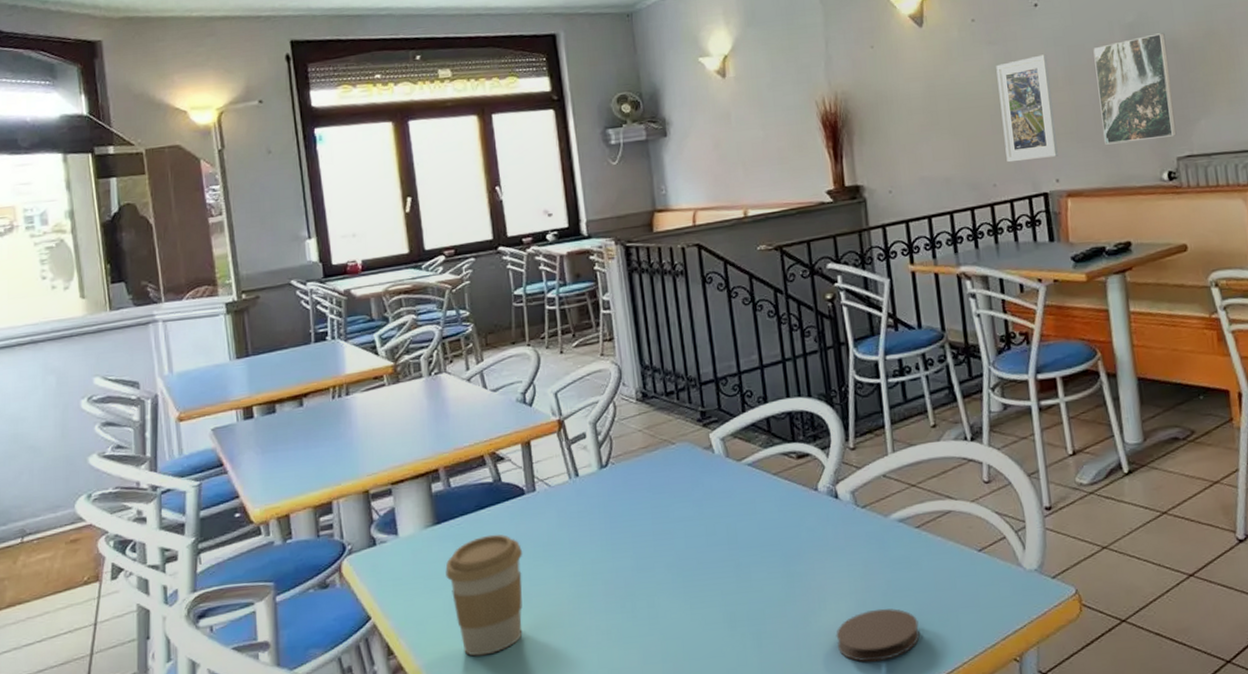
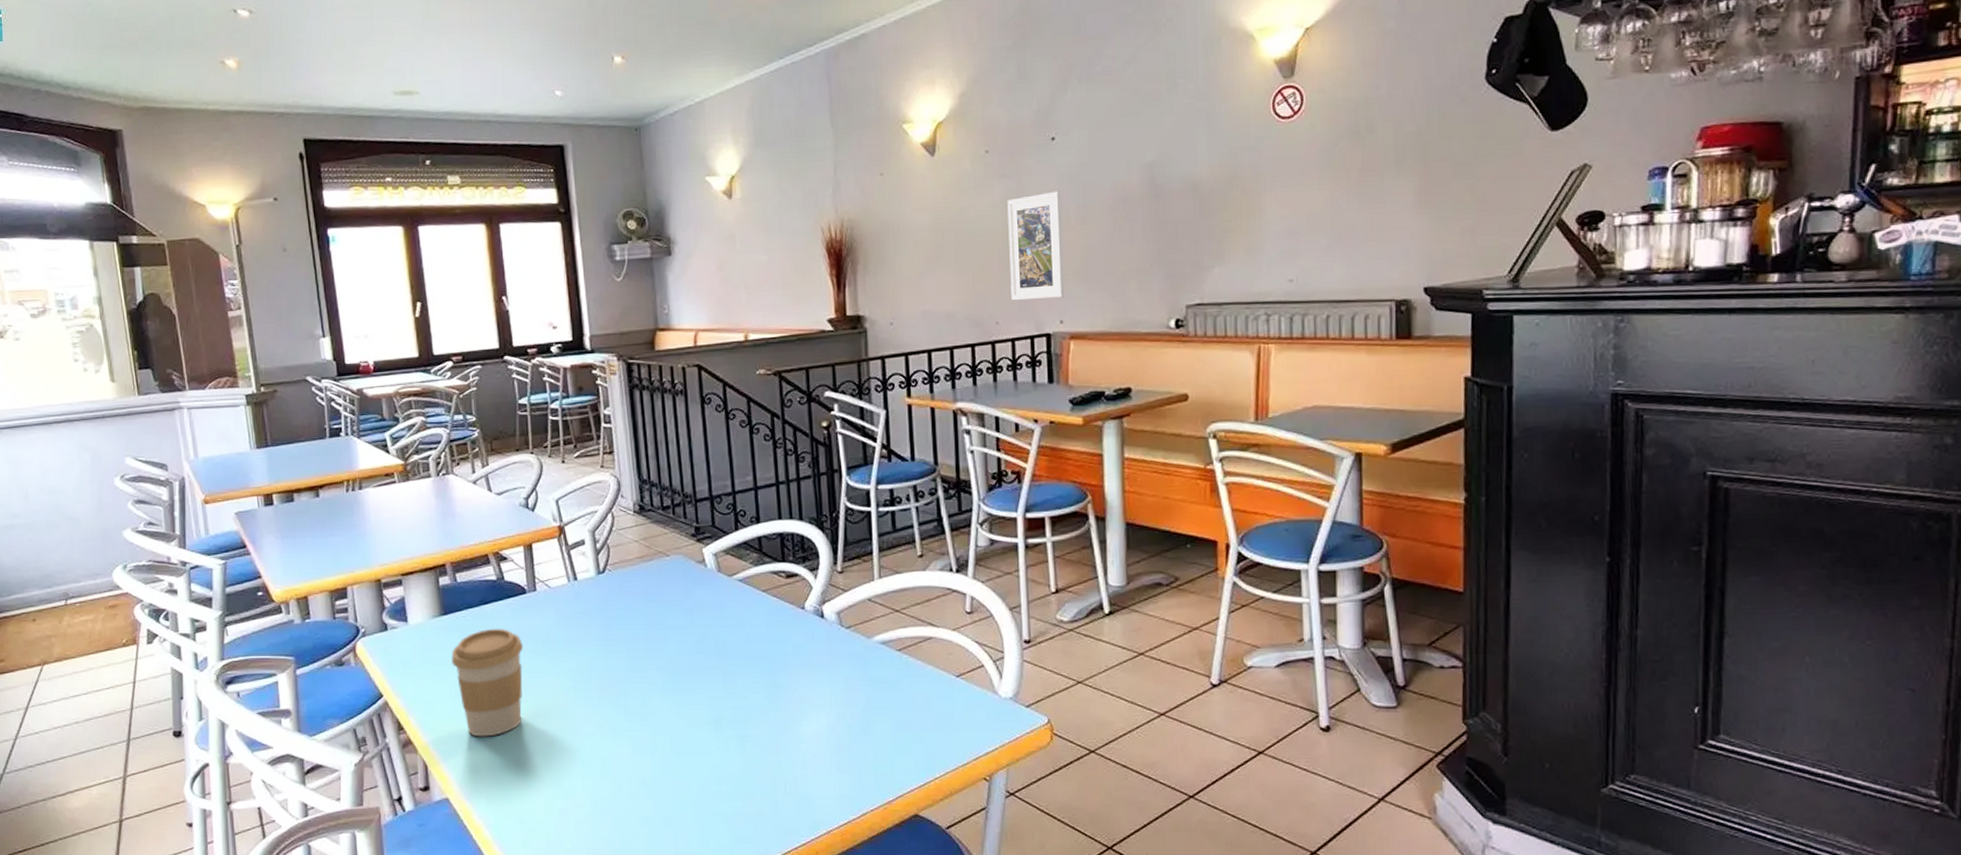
coaster: present [836,608,920,663] -> none [815,722,895,770]
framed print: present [1093,33,1177,145] -> none [1109,174,1188,288]

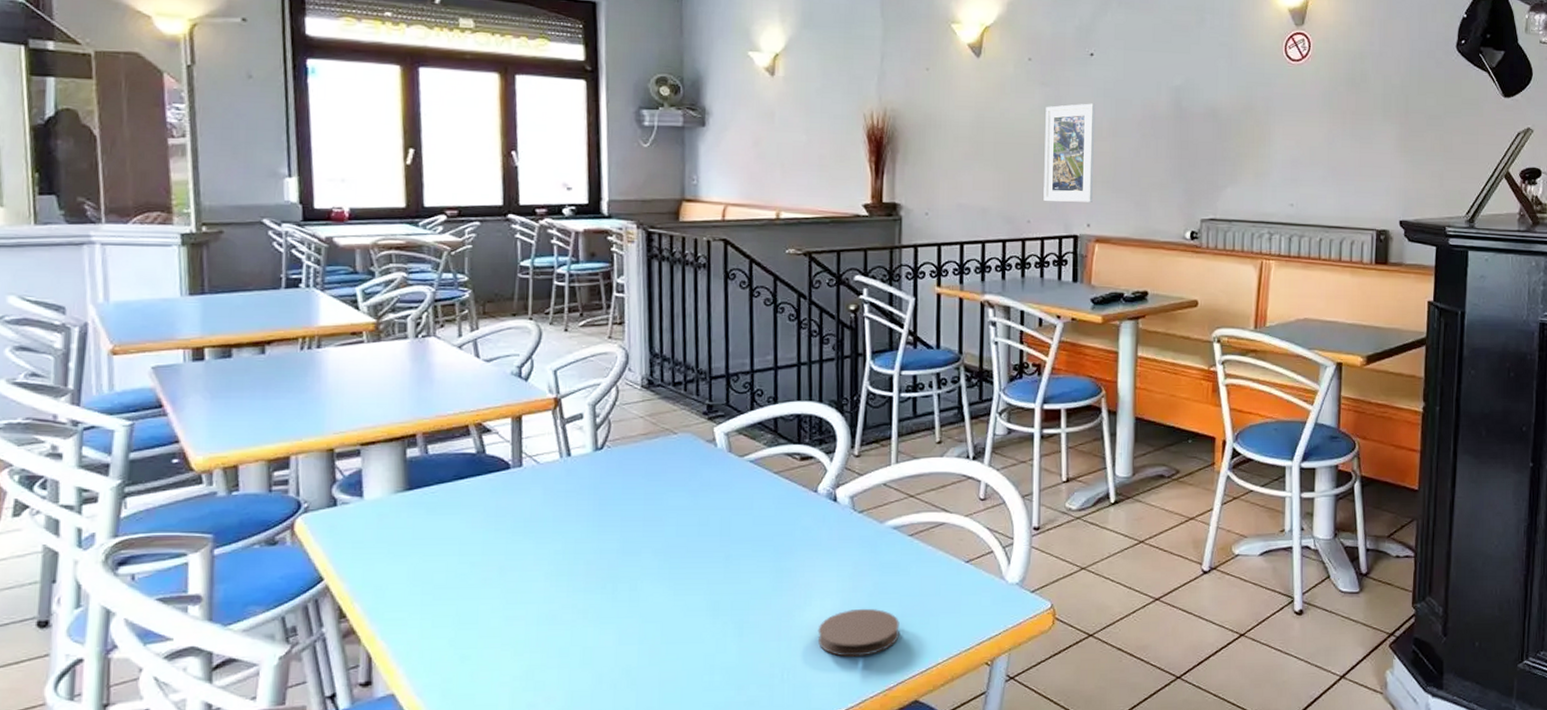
coffee cup: present [451,628,524,737] -> none [413,505,502,625]
coaster: none [815,722,895,770] -> present [817,608,900,657]

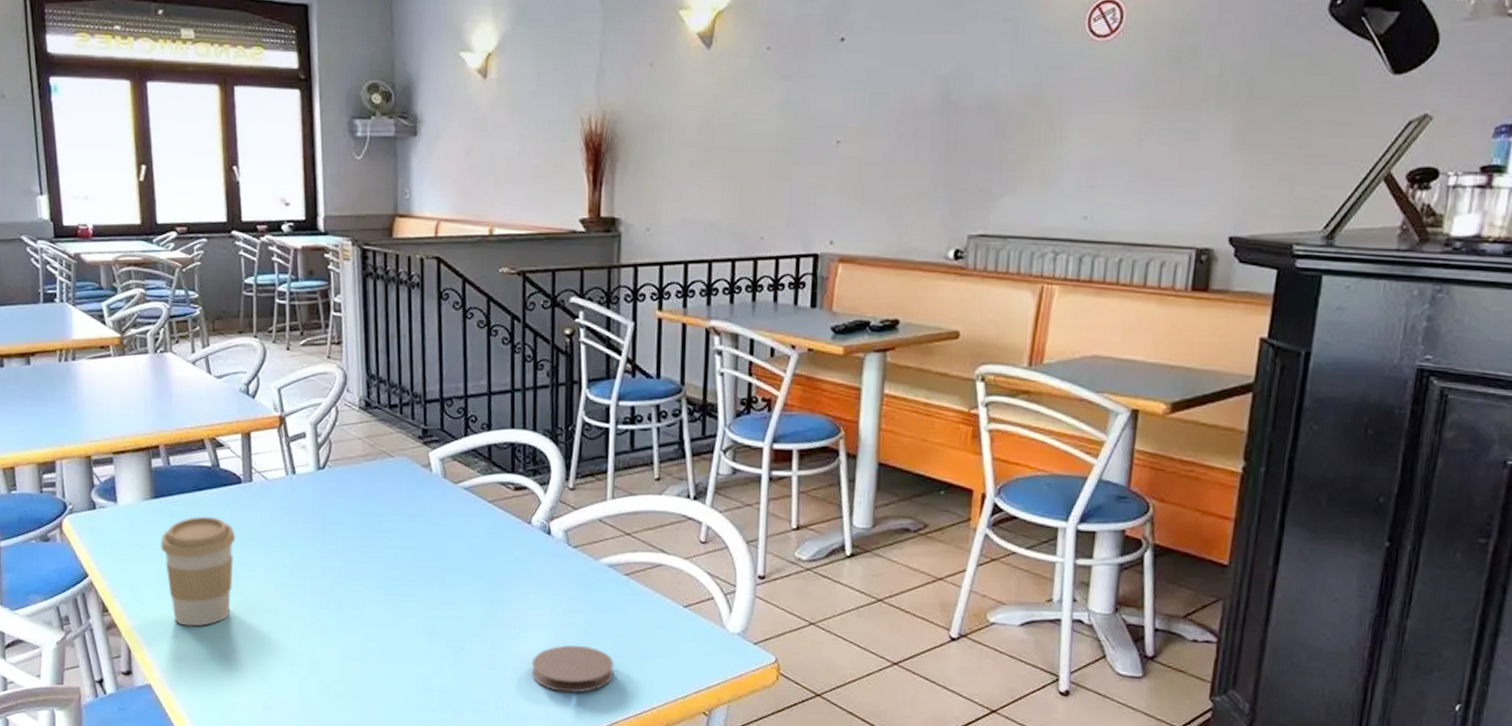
coffee cup: none [413,505,502,625] -> present [161,516,236,627]
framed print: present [1043,103,1096,202] -> none [780,98,845,216]

